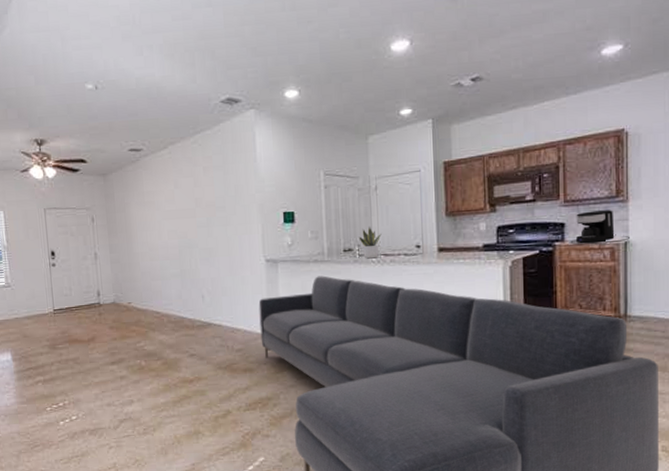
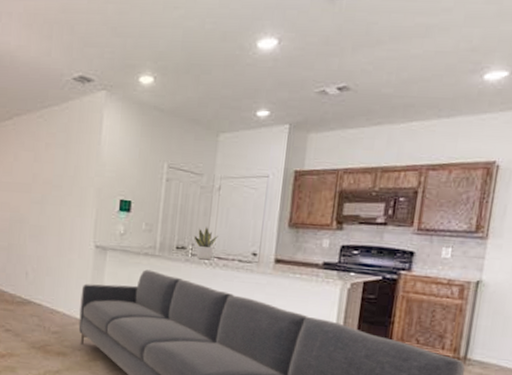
coffee maker: present [570,210,631,245] -> none [417,243,484,281]

